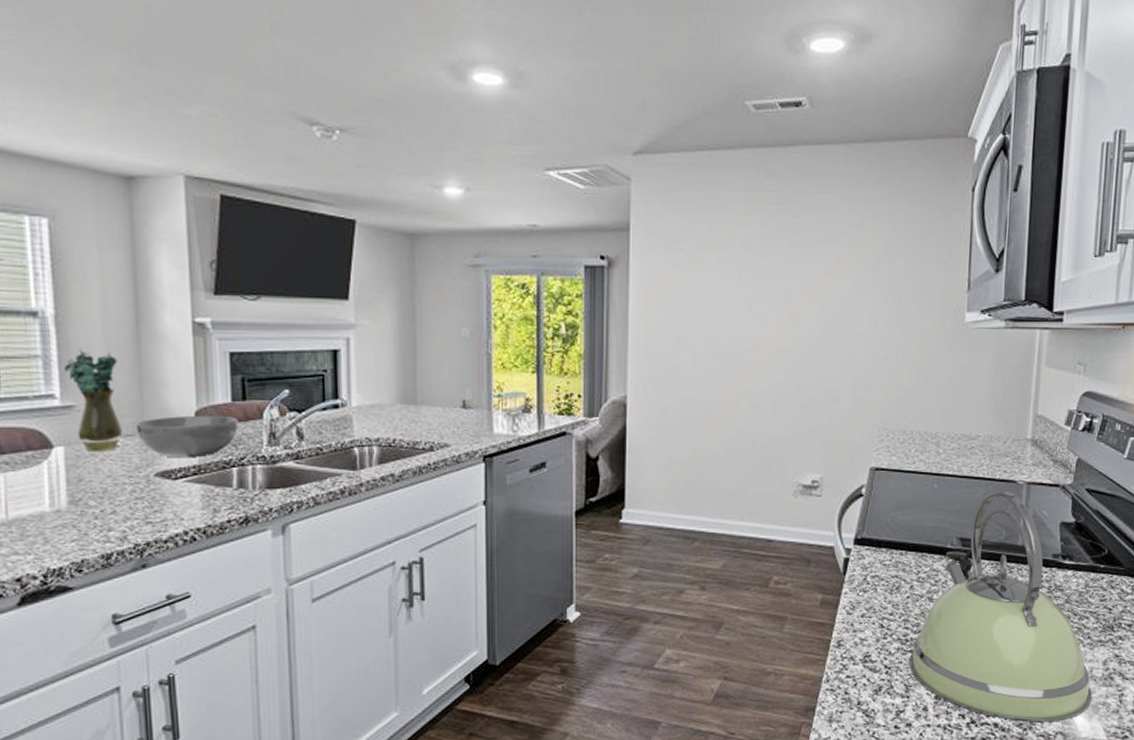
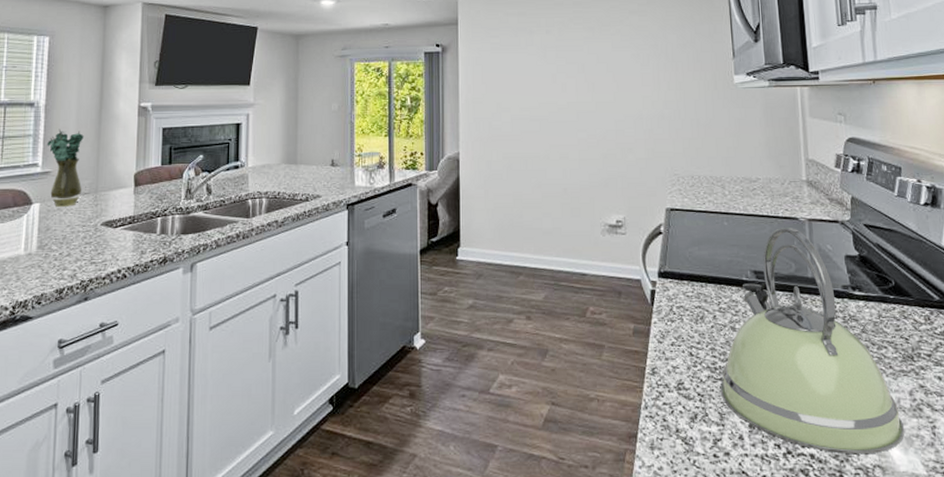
bowl: present [136,415,238,458] -> none [92,176,164,211]

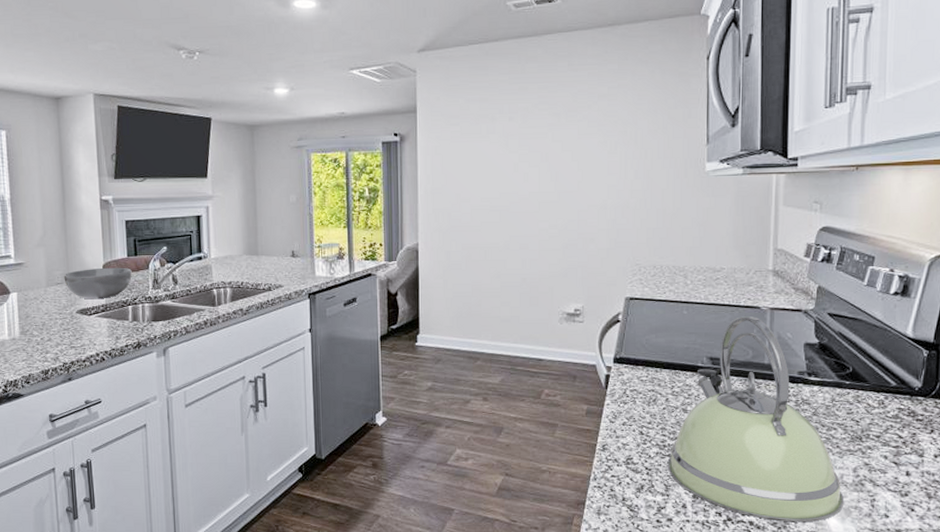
vase: present [47,129,84,208] -> none [17,222,55,297]
bowl: none [92,176,164,211] -> present [64,267,132,300]

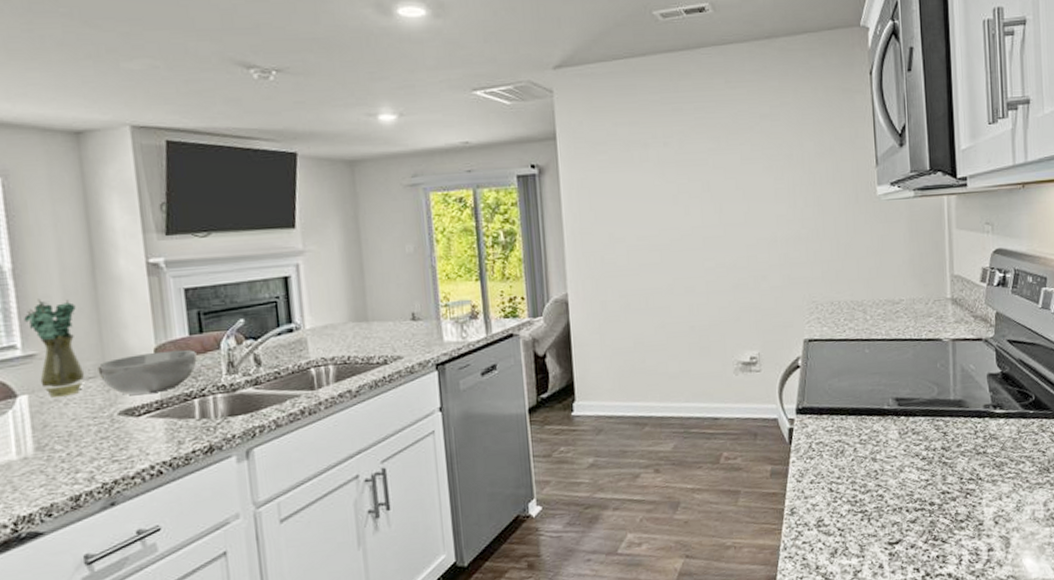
vase: none [17,222,55,297] -> present [24,298,85,399]
kettle: present [668,316,844,523] -> none [861,349,1037,570]

